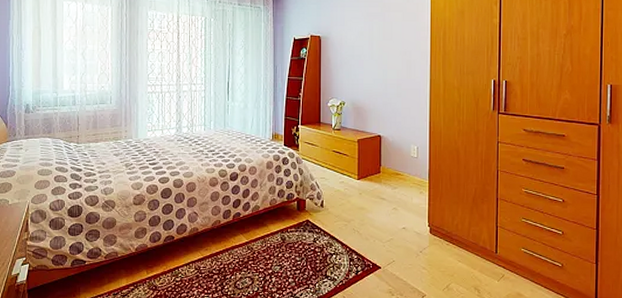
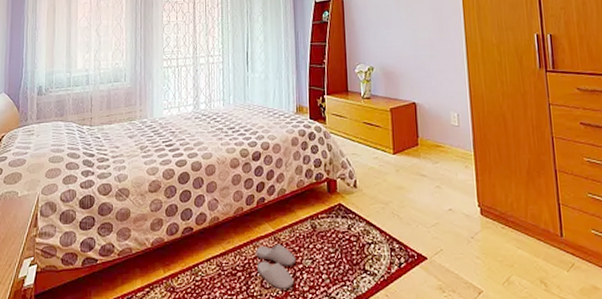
slippers: none [231,252,267,290] -> present [256,244,297,289]

